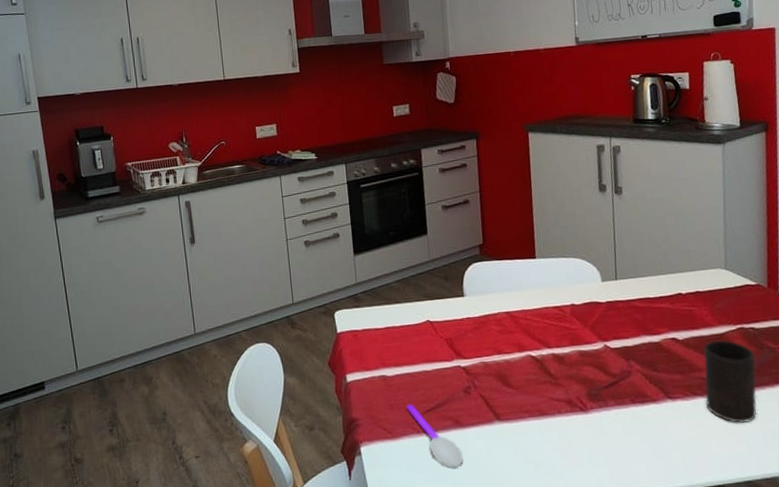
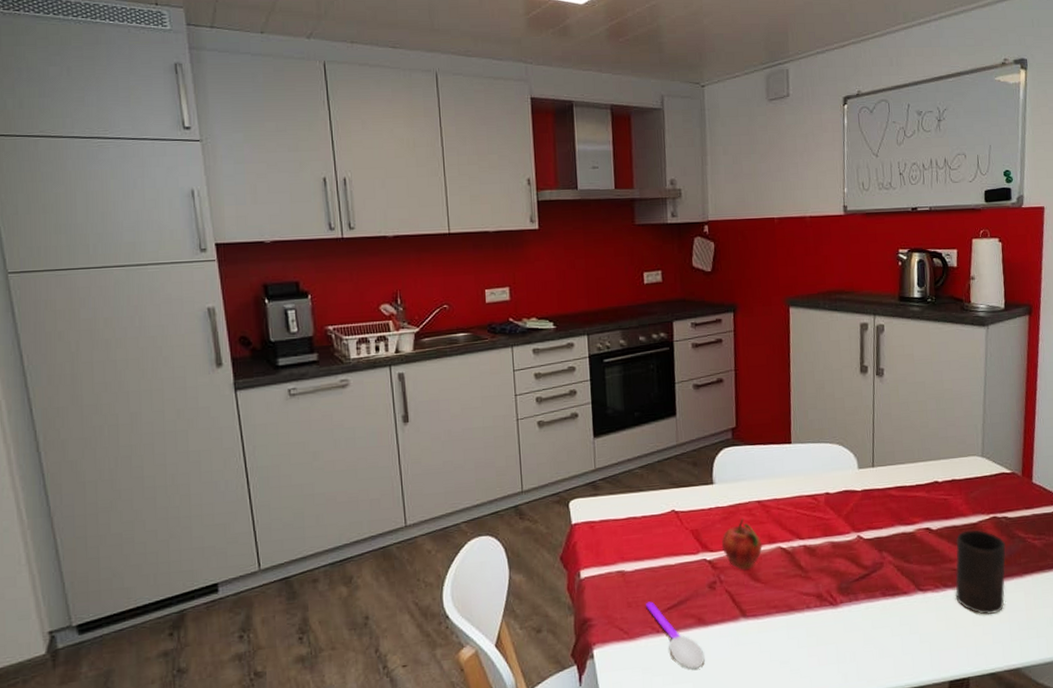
fruit: none [473,328,513,376] -> present [721,518,763,570]

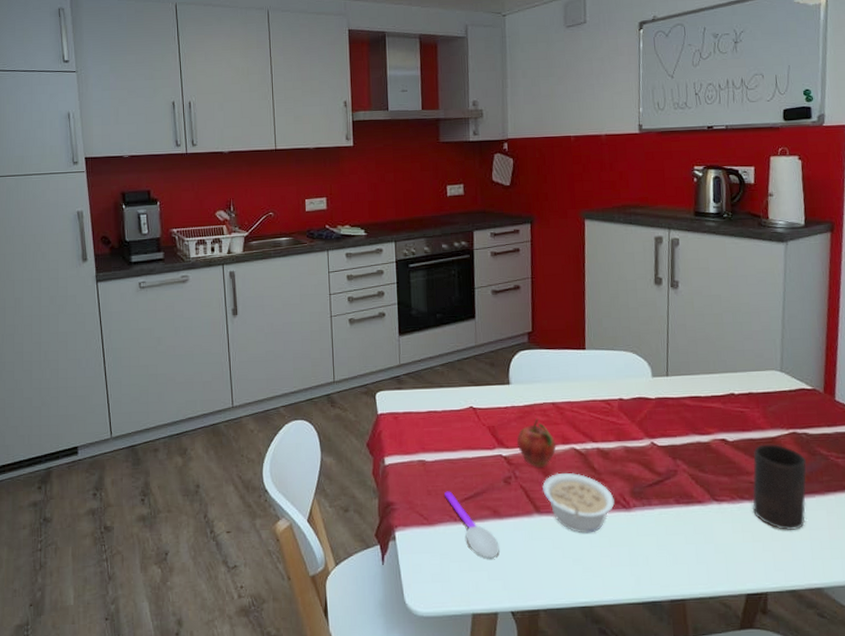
legume: none [749,573,822,635] -> present [542,472,615,534]

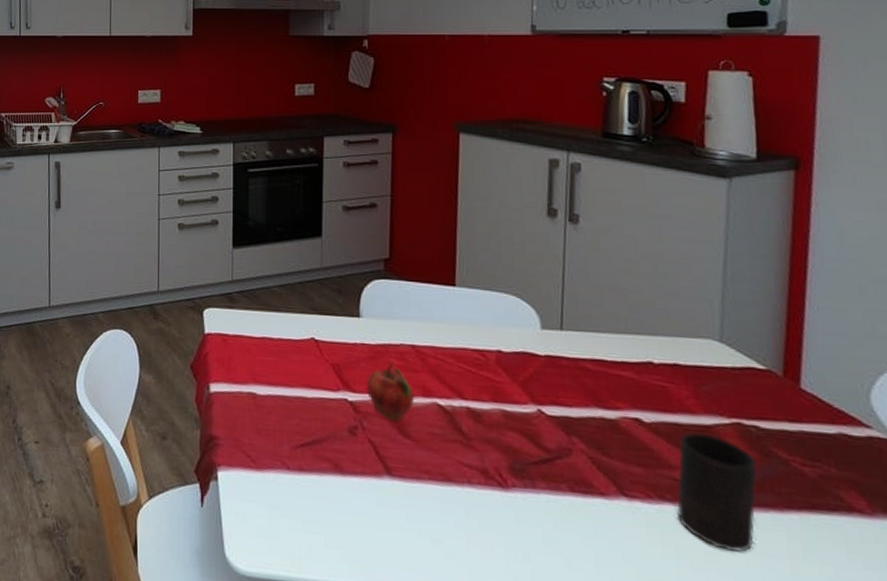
spoon: present [445,491,499,558] -> none [277,432,340,521]
legume: present [542,472,615,534] -> none [396,430,487,511]

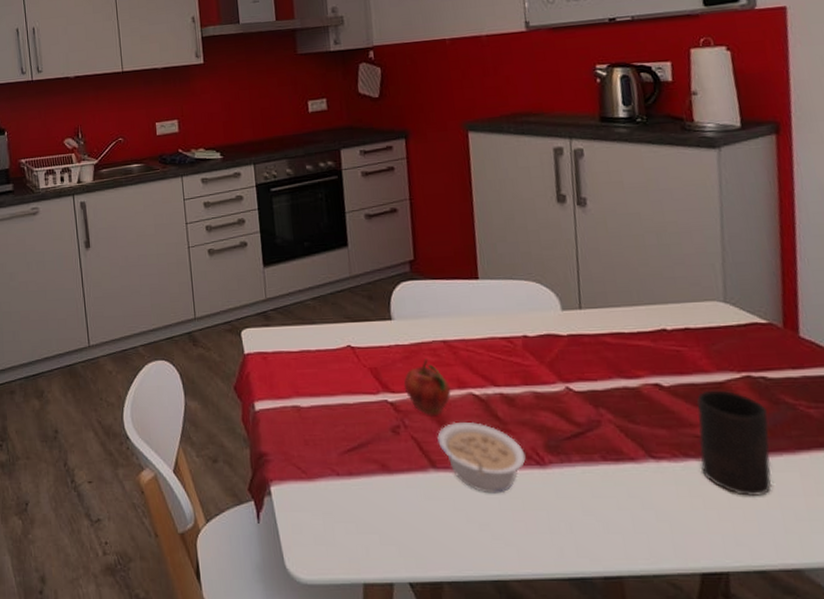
legume: none [396,430,487,511] -> present [437,421,526,494]

